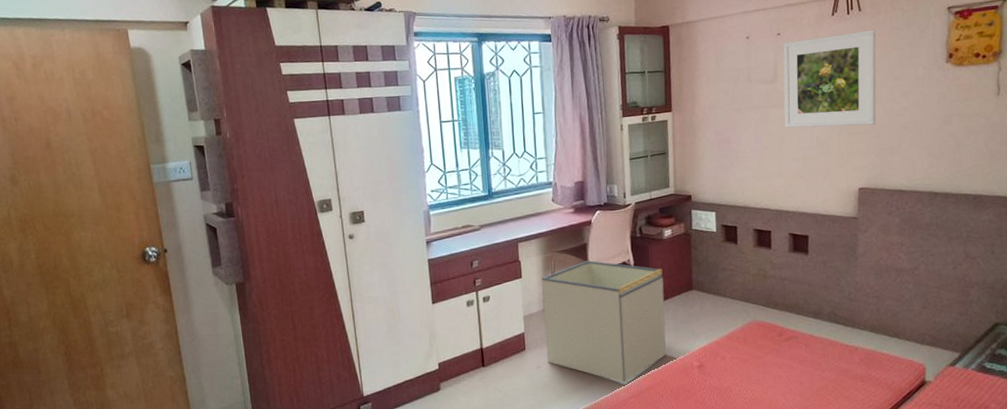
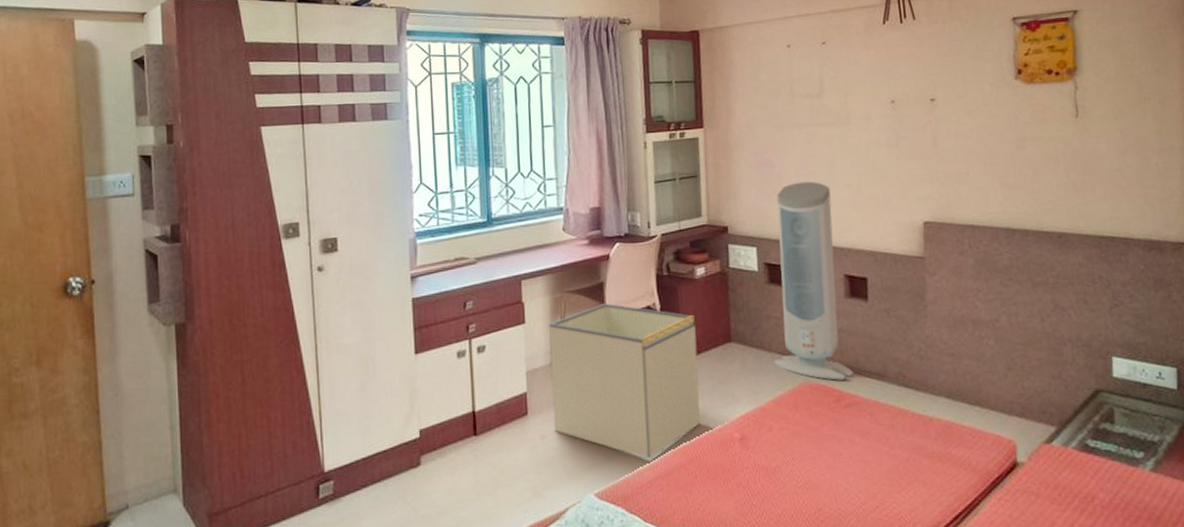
air purifier: none [727,155,794,319] -> present [773,181,854,380]
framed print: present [783,29,876,128] -> none [829,40,939,150]

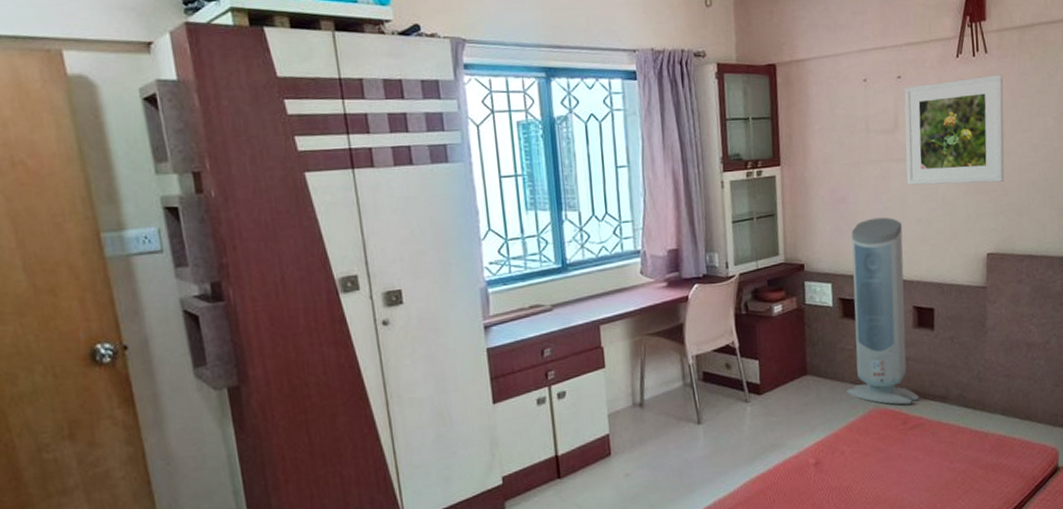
storage bin: present [549,303,701,459] -> none [629,343,778,488]
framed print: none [829,40,939,150] -> present [904,74,1005,186]

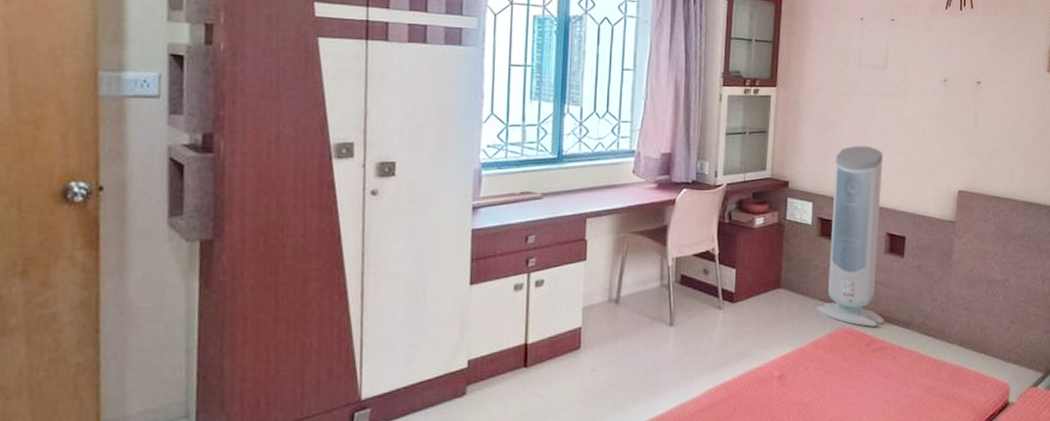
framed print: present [904,74,1005,186] -> none [891,28,986,126]

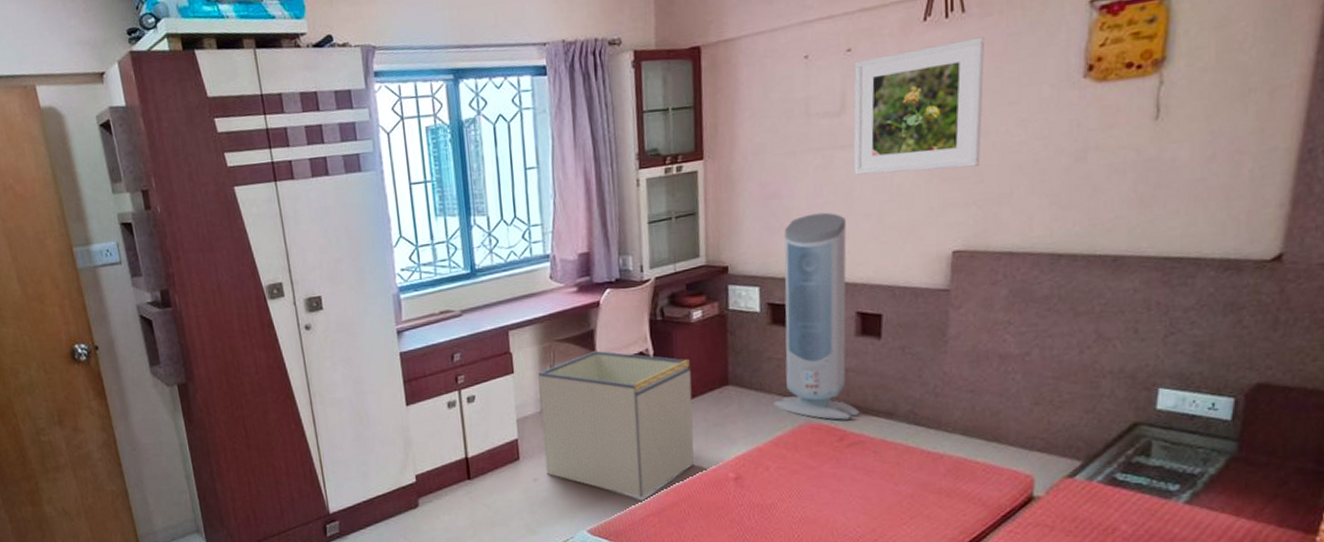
storage bin: none [605,245,749,394] -> present [538,350,695,499]
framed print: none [891,28,986,126] -> present [853,36,985,175]

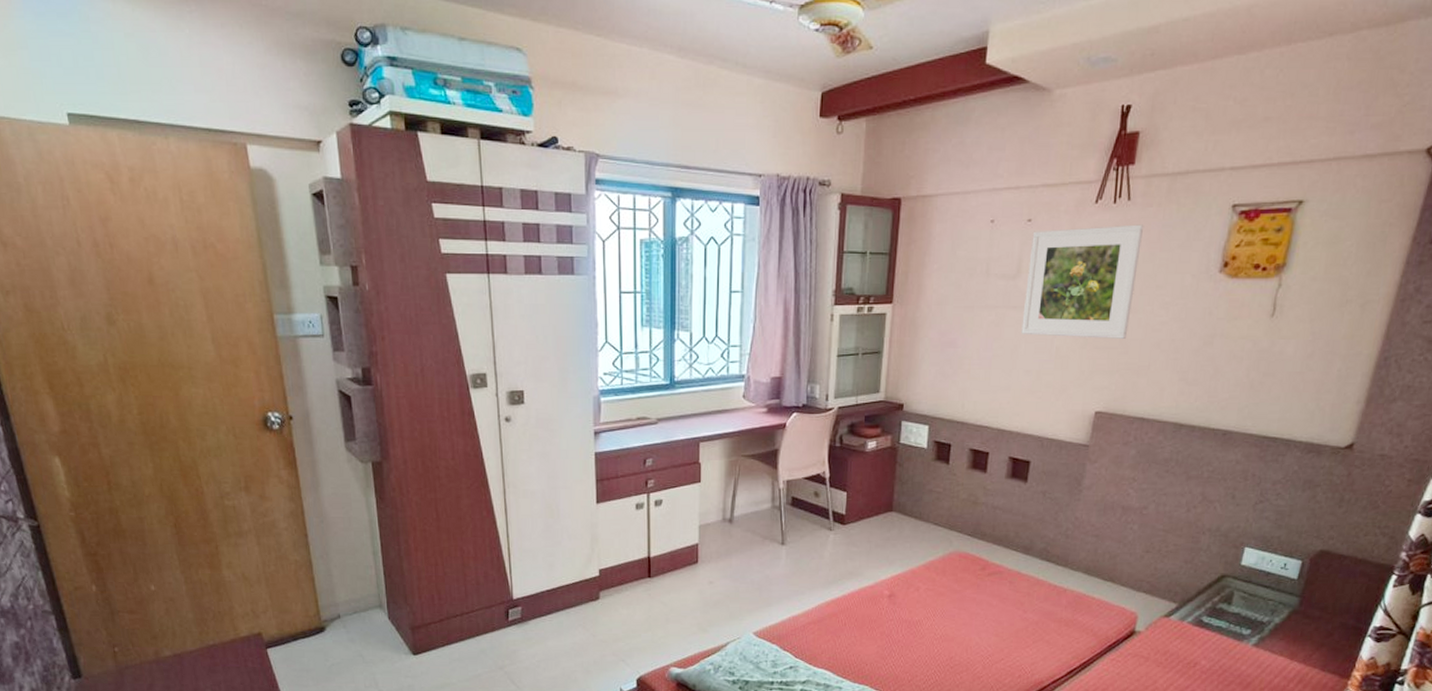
storage bin: present [538,350,695,499] -> none [721,468,861,607]
air purifier: present [773,212,860,420] -> none [929,364,1009,551]

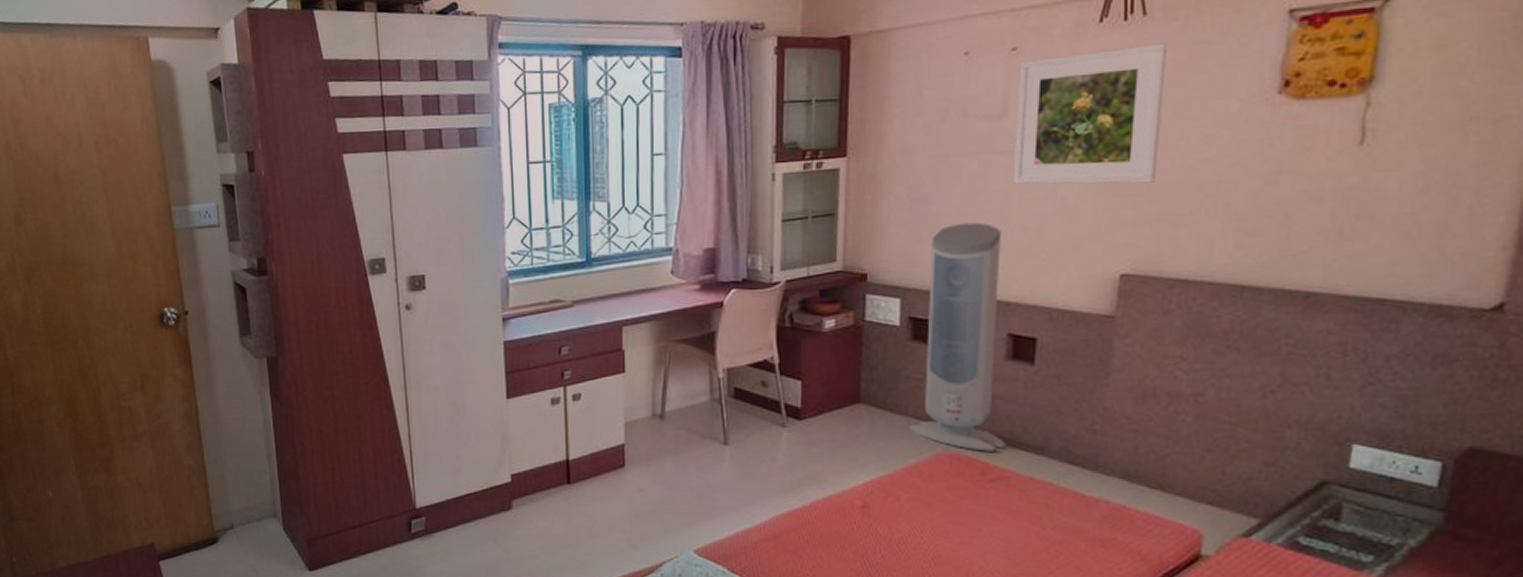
air purifier: none [929,364,1009,551] -> present [909,222,1007,451]

